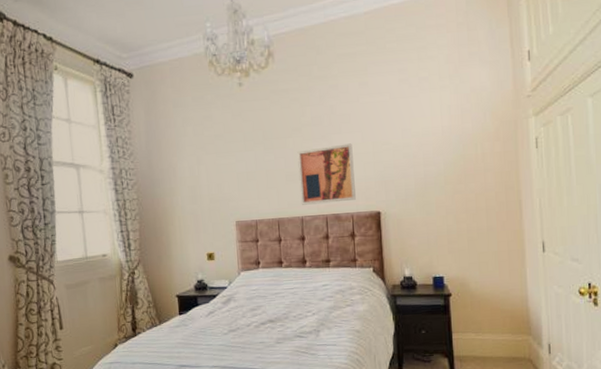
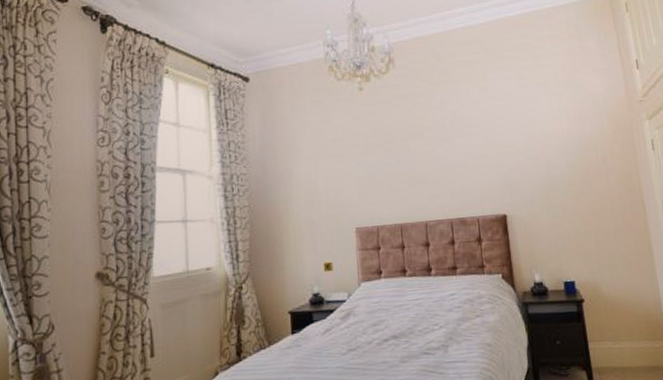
wall art: present [297,143,356,205] -> none [419,146,481,209]

